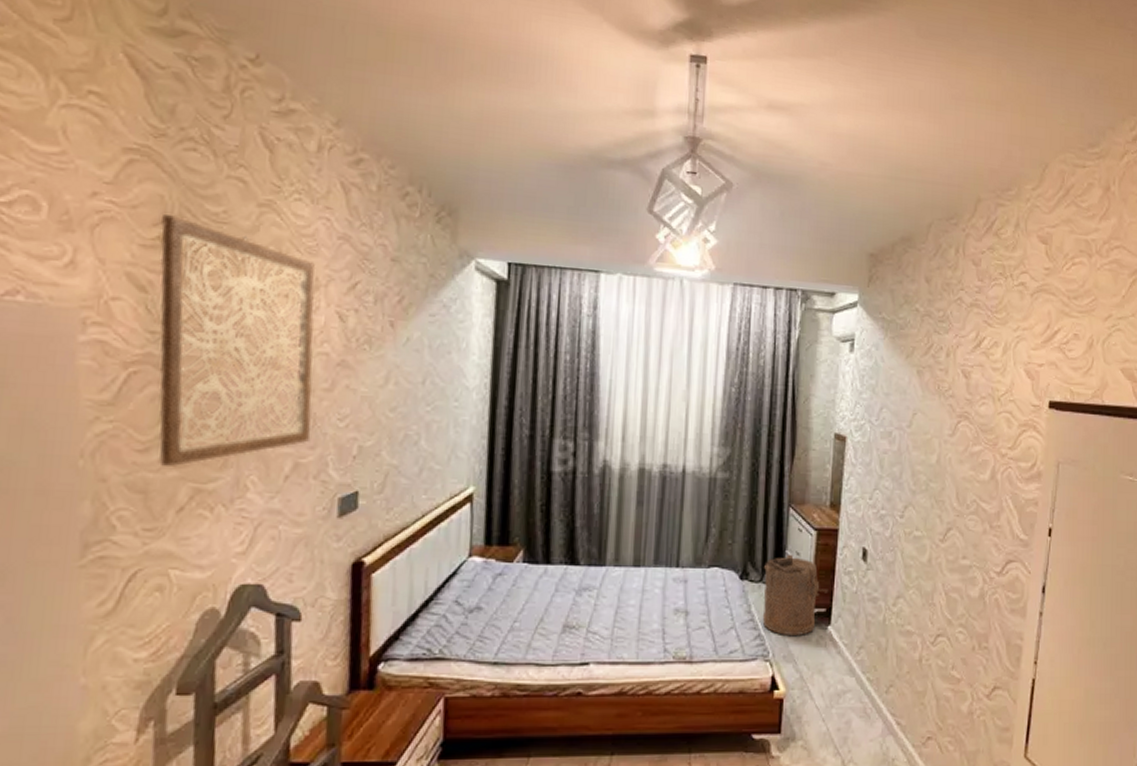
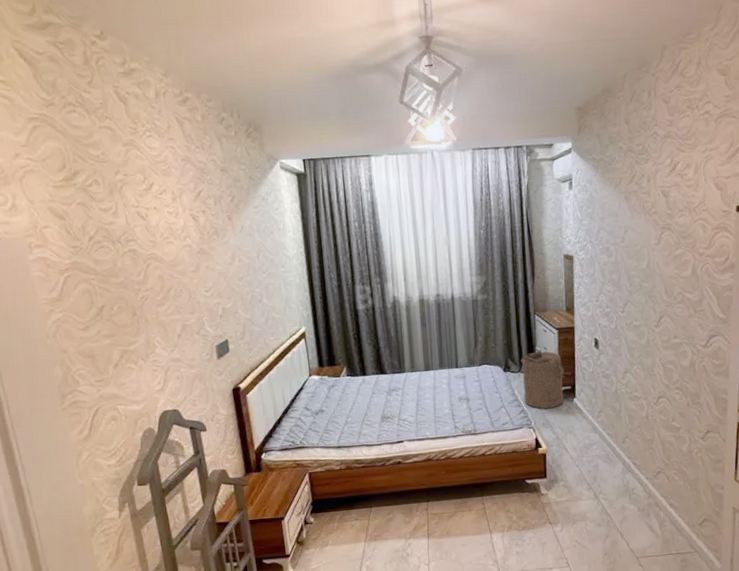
wall art: present [159,215,316,468] -> none [63,162,190,338]

